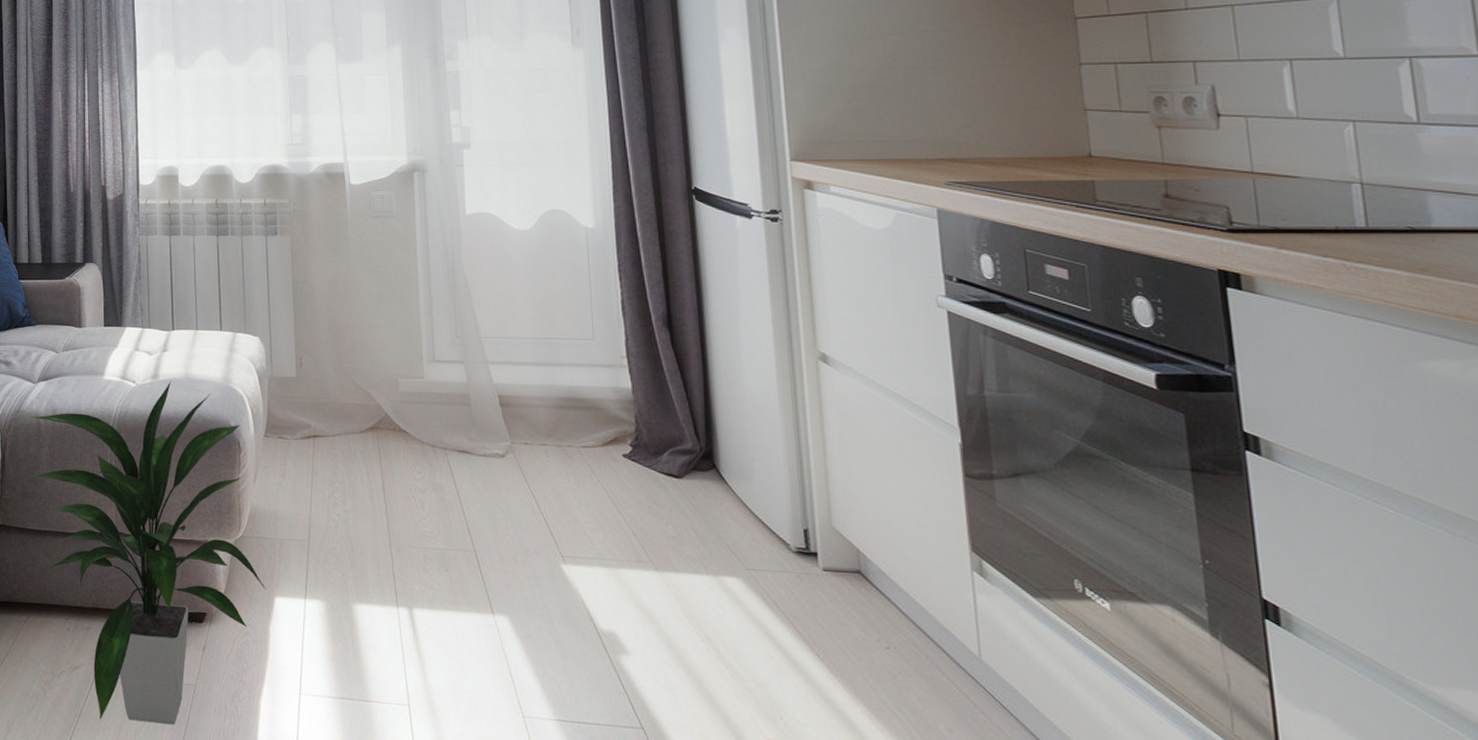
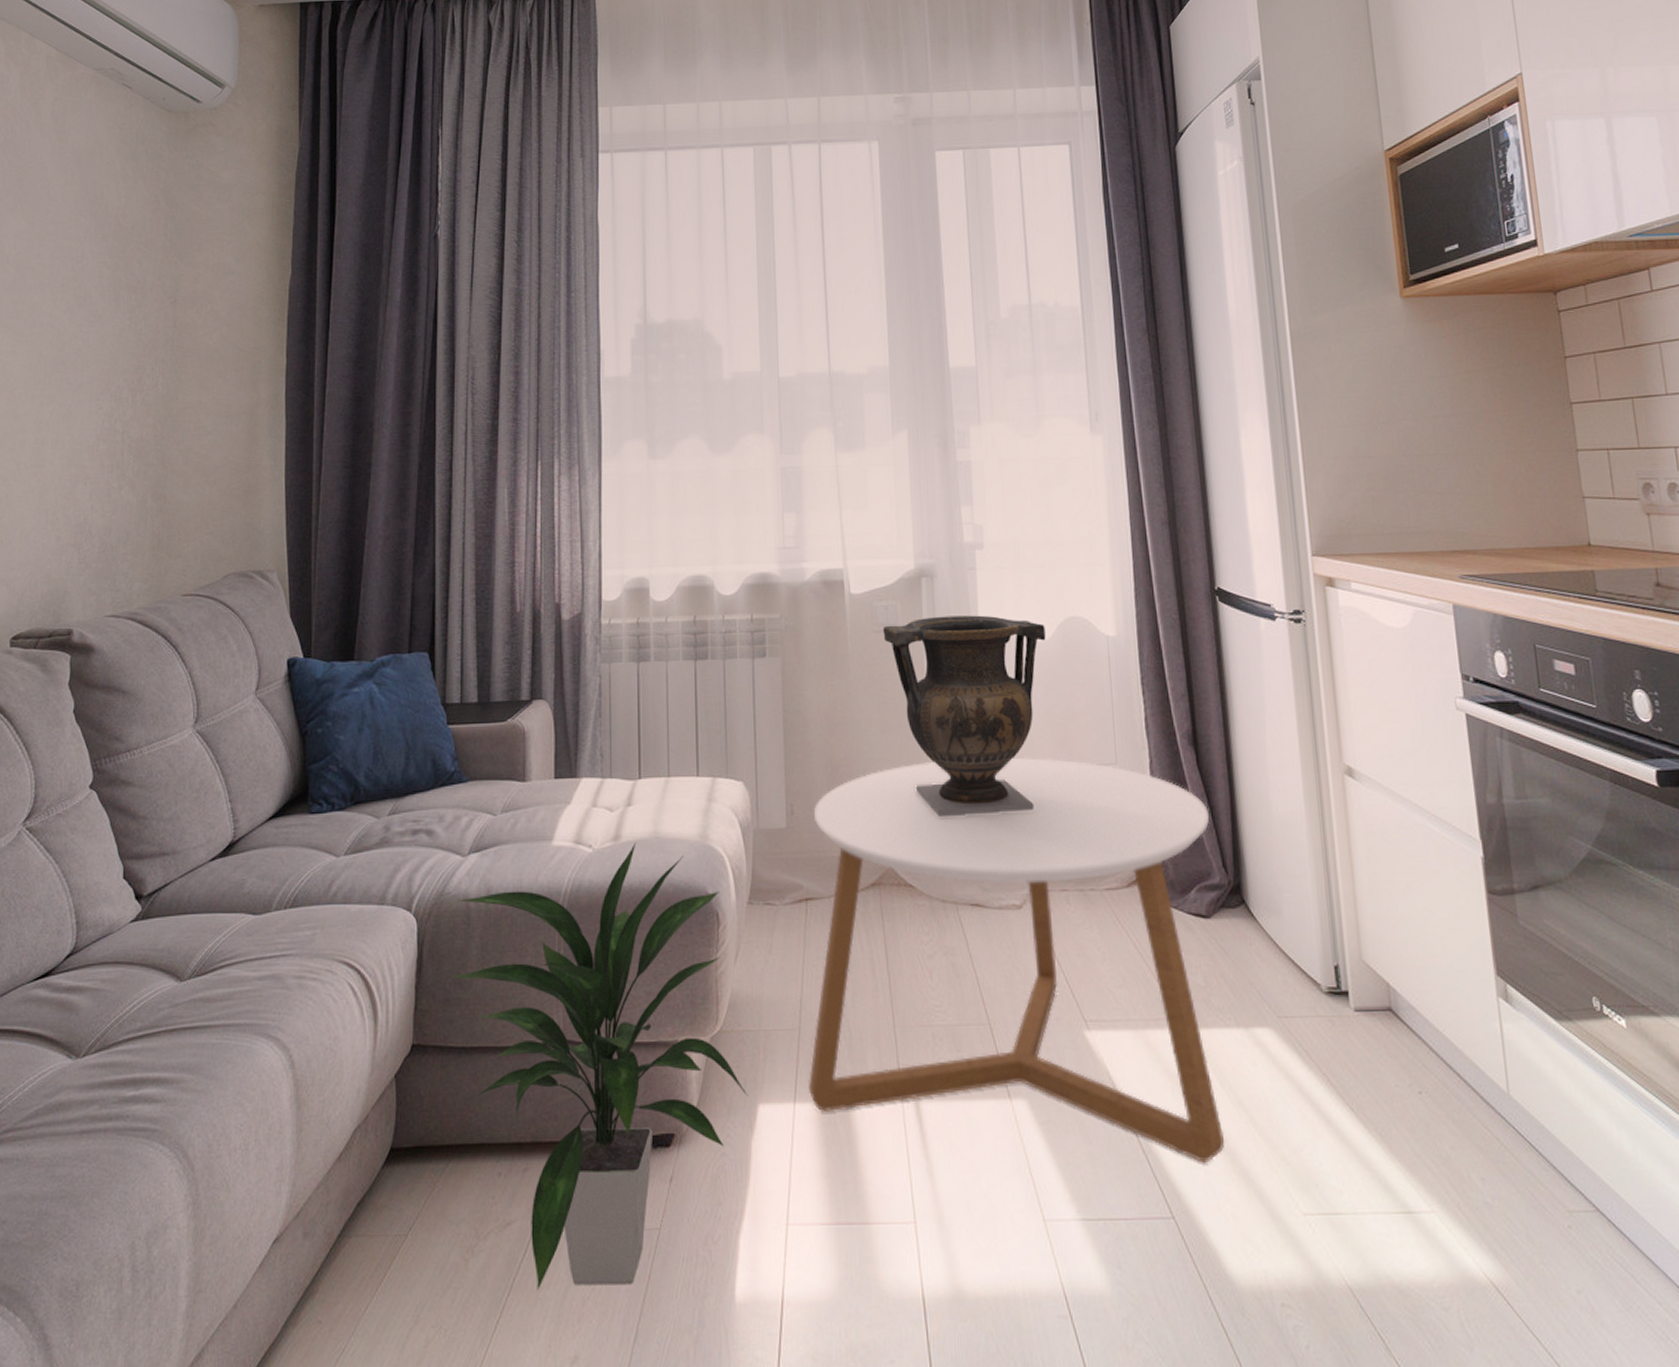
coffee table: none [317,329,693,686] -> present [809,757,1225,1163]
vase: none [379,206,528,377] -> present [882,615,1046,818]

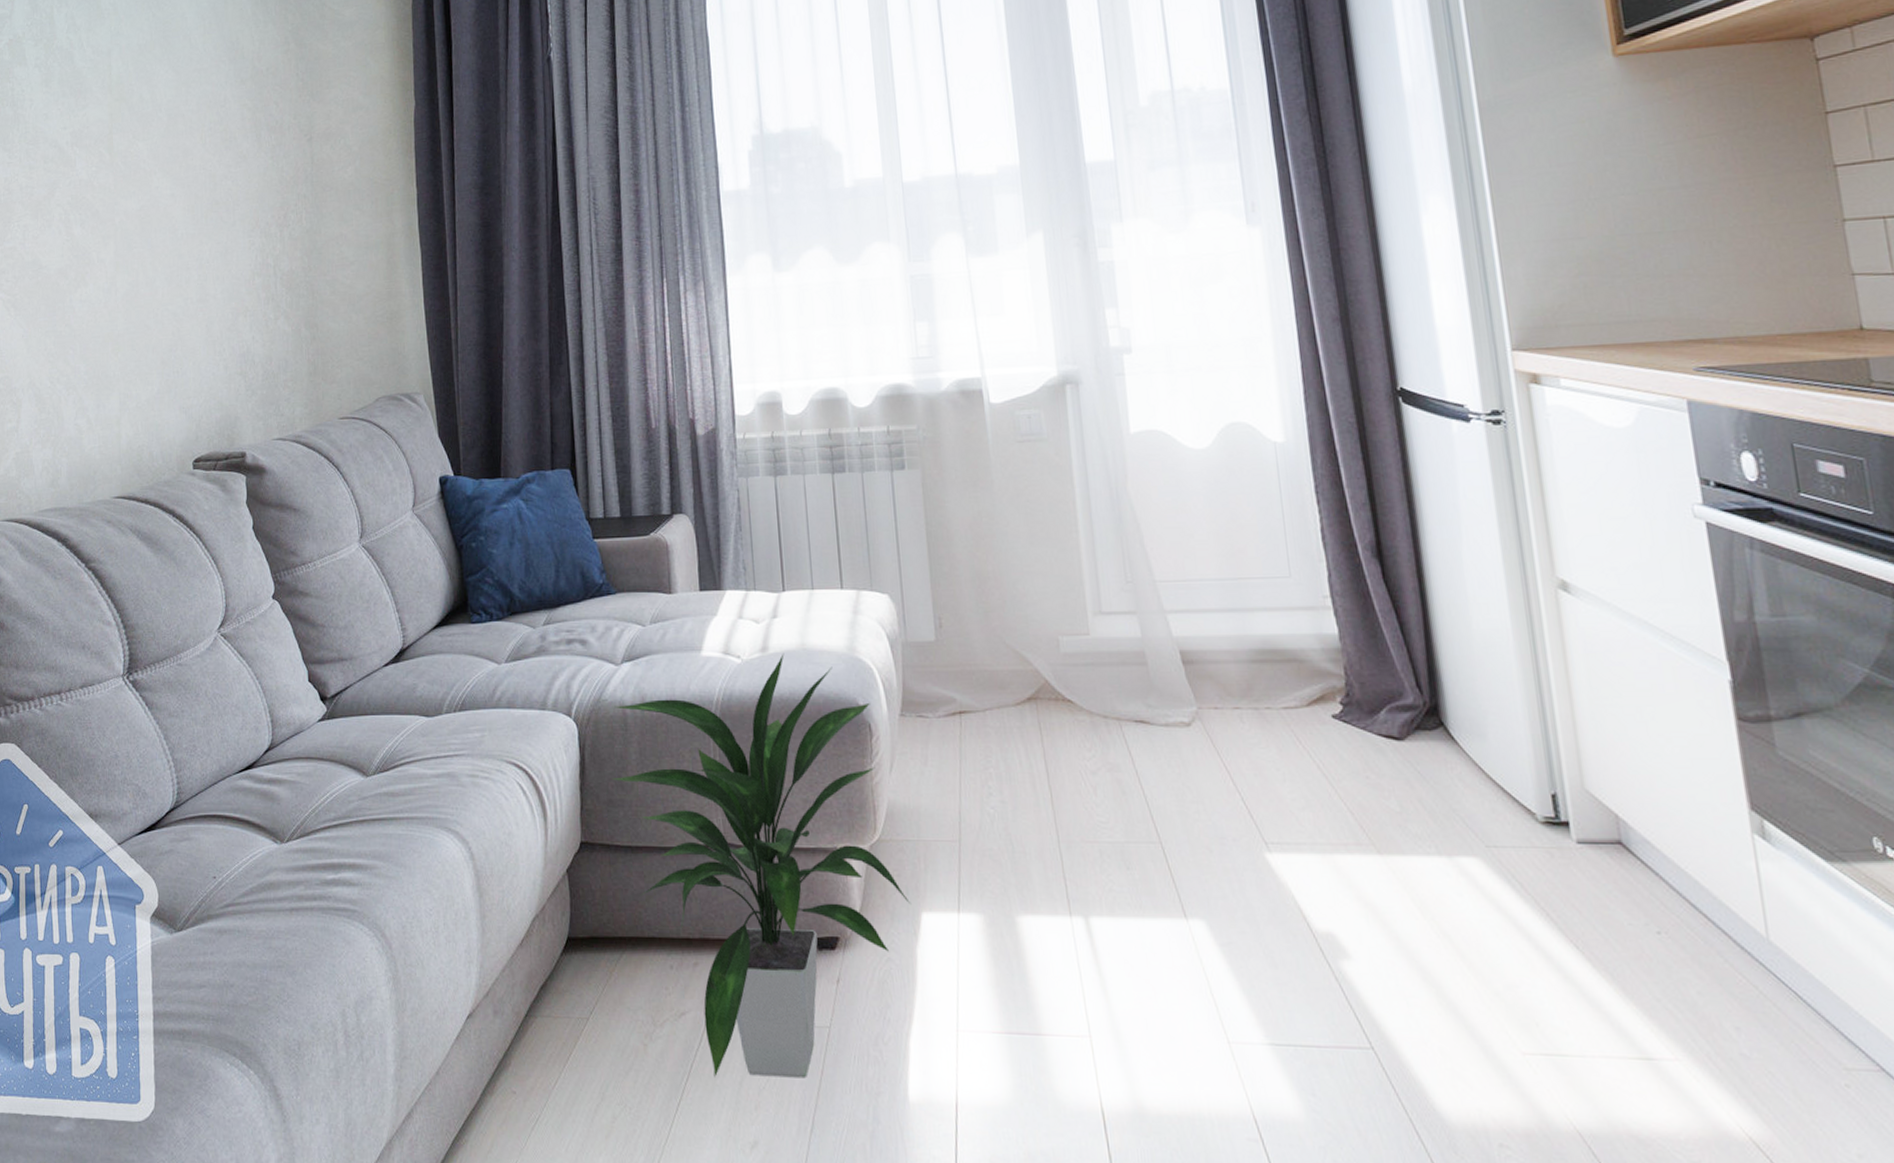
coffee table: present [809,757,1225,1163] -> none [963,569,1429,994]
vase: present [882,615,1046,818] -> none [1026,422,1206,632]

